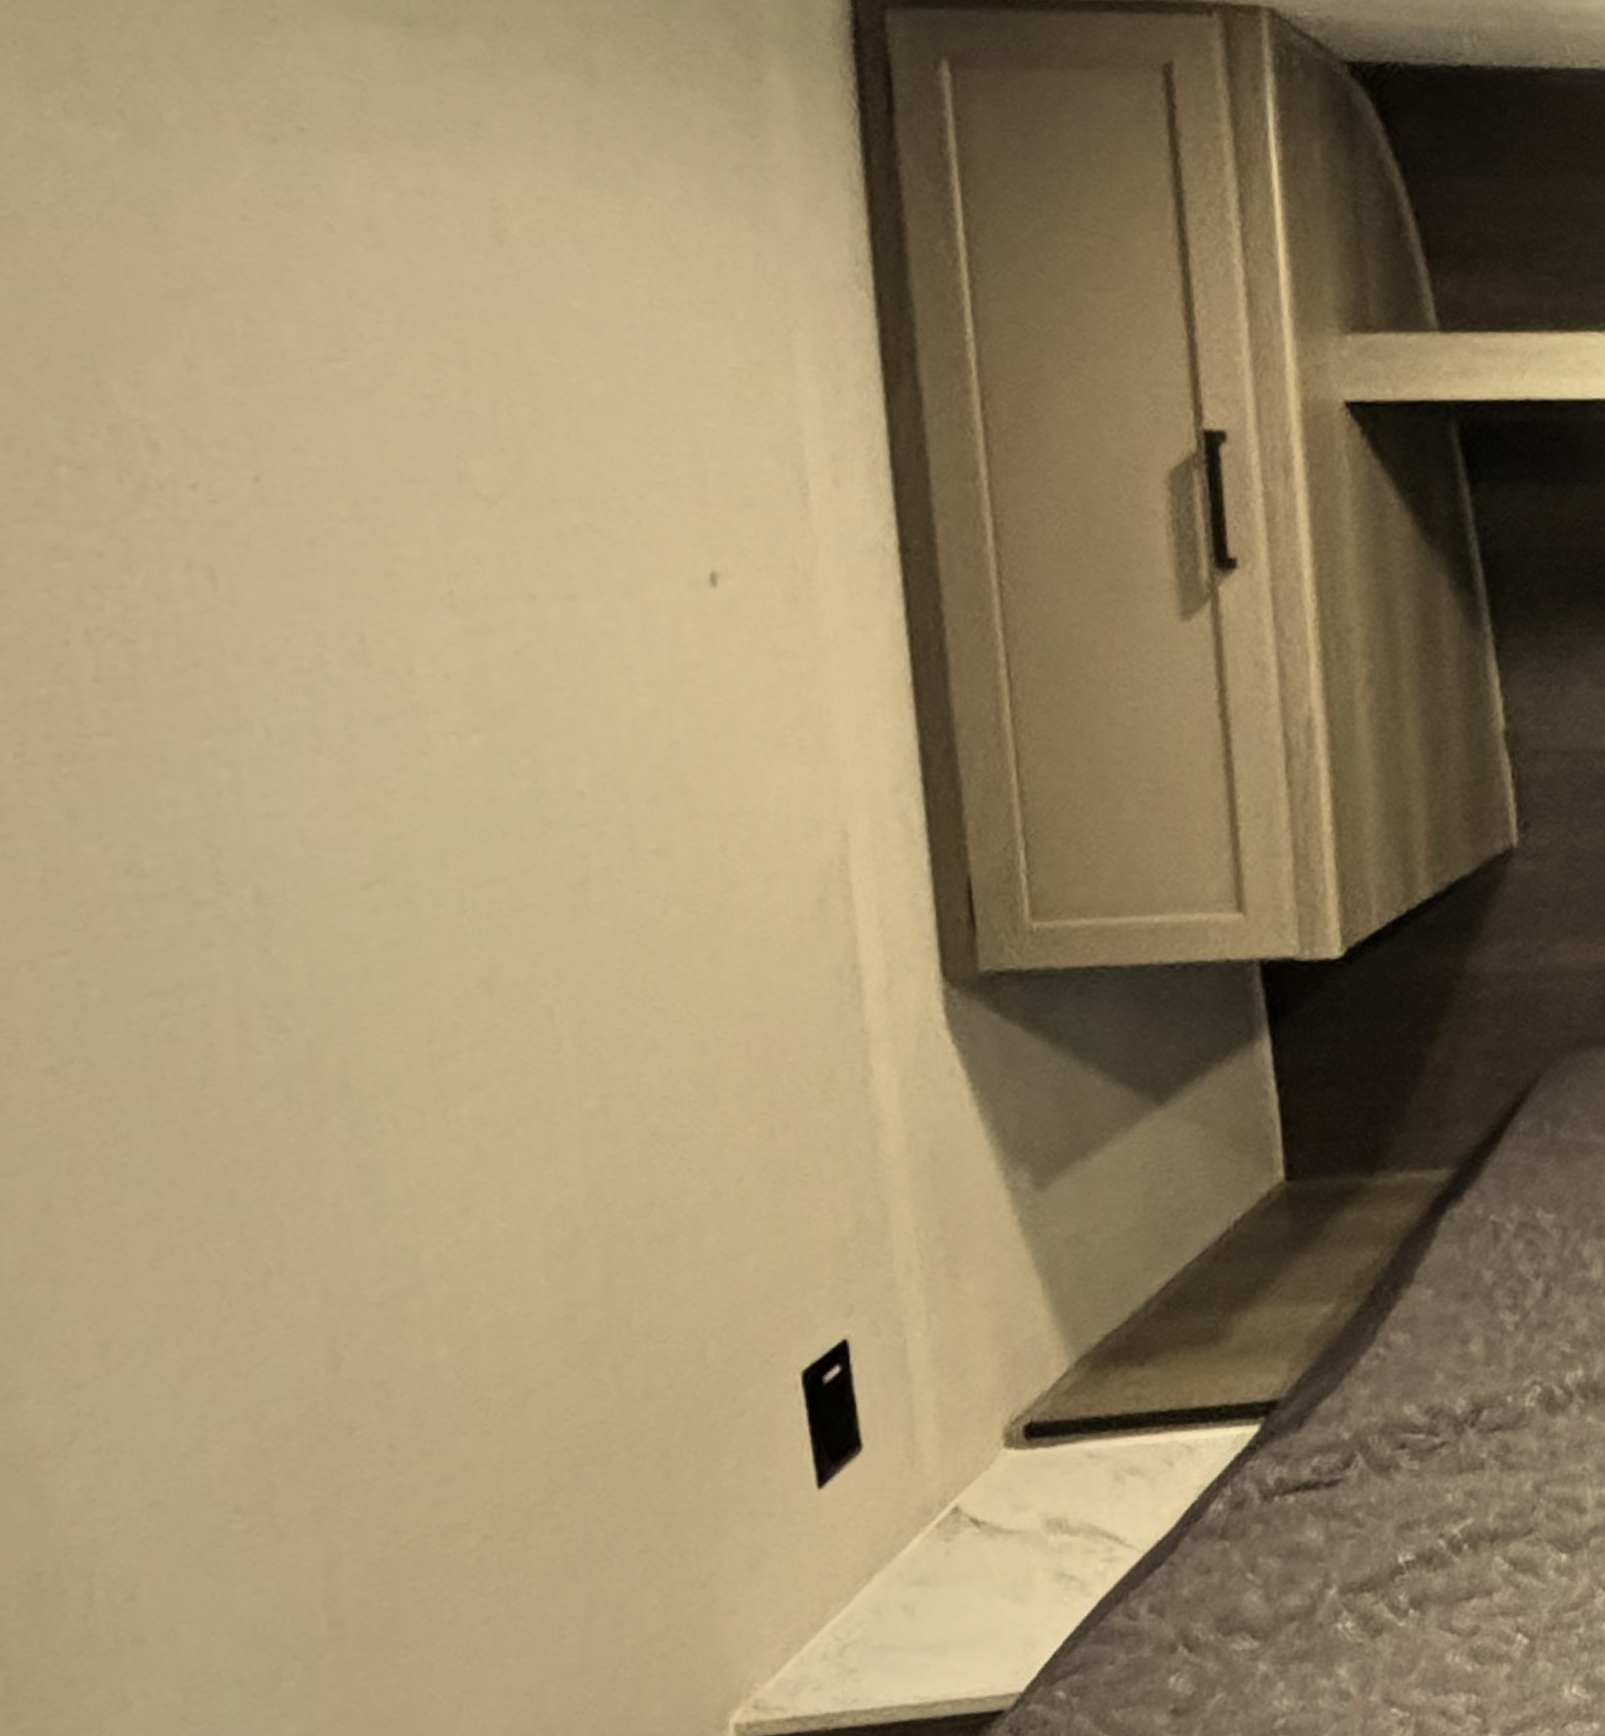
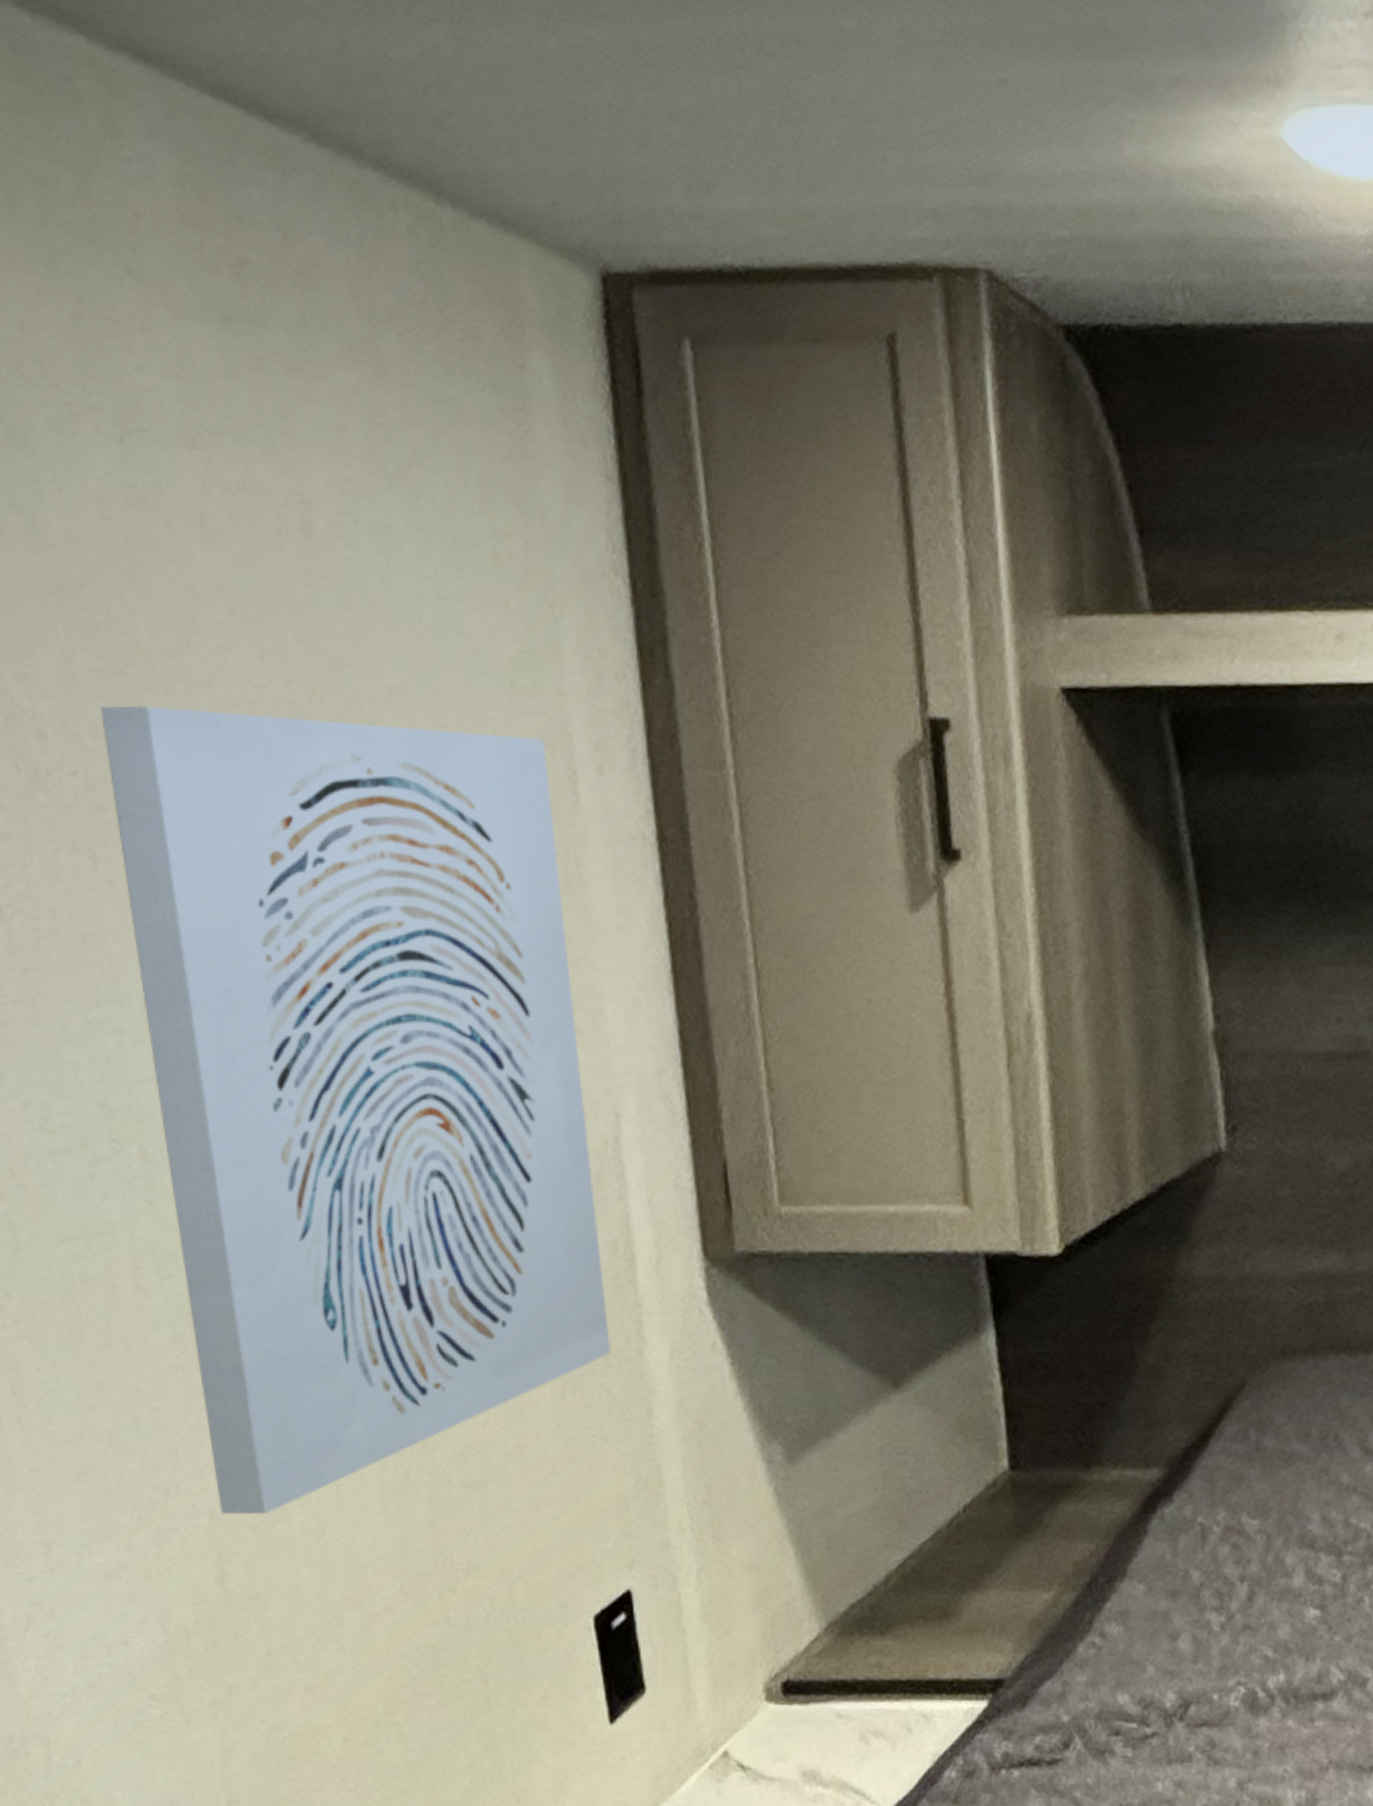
wall art: none [232,414,832,1294] -> present [101,705,612,1515]

